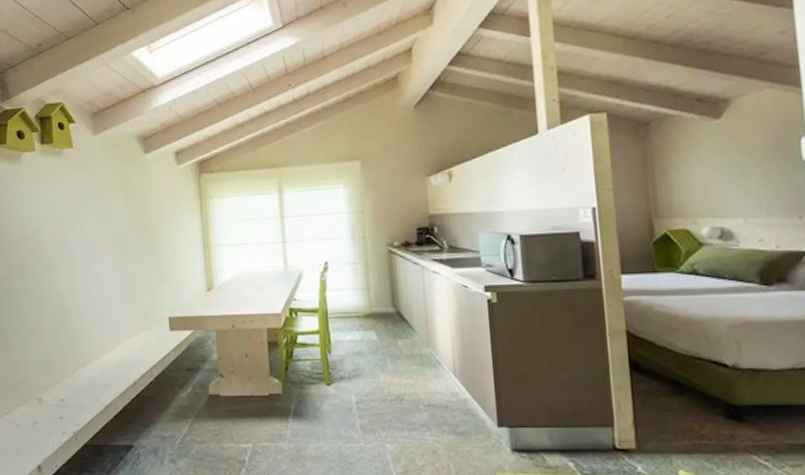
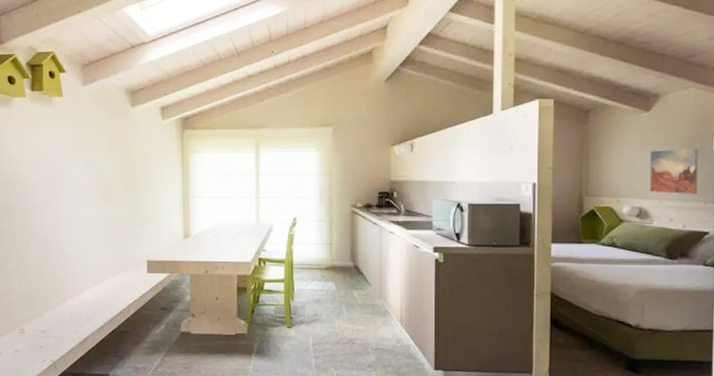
wall art: none [726,156,789,210] -> present [650,148,699,194]

